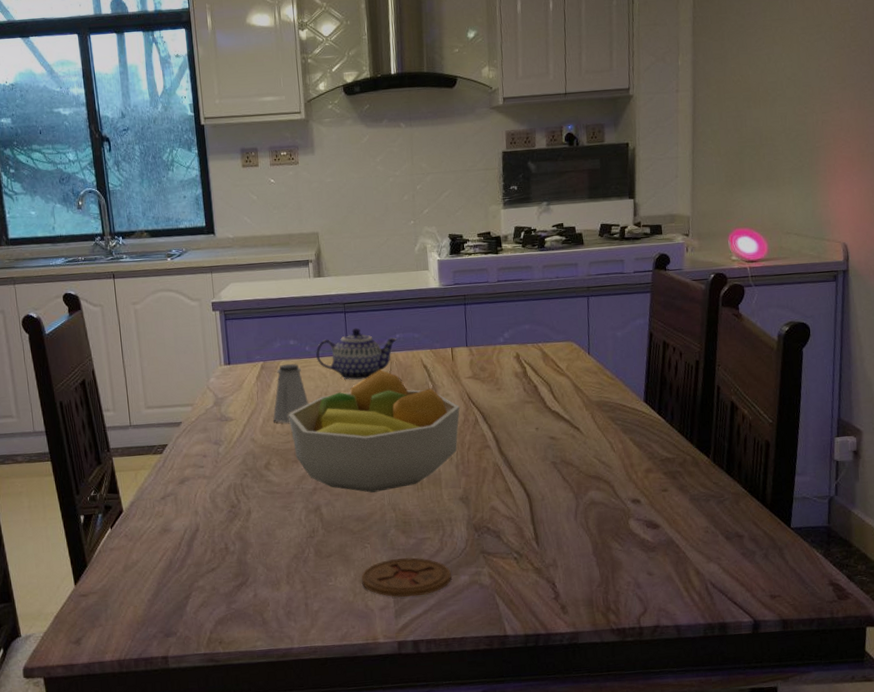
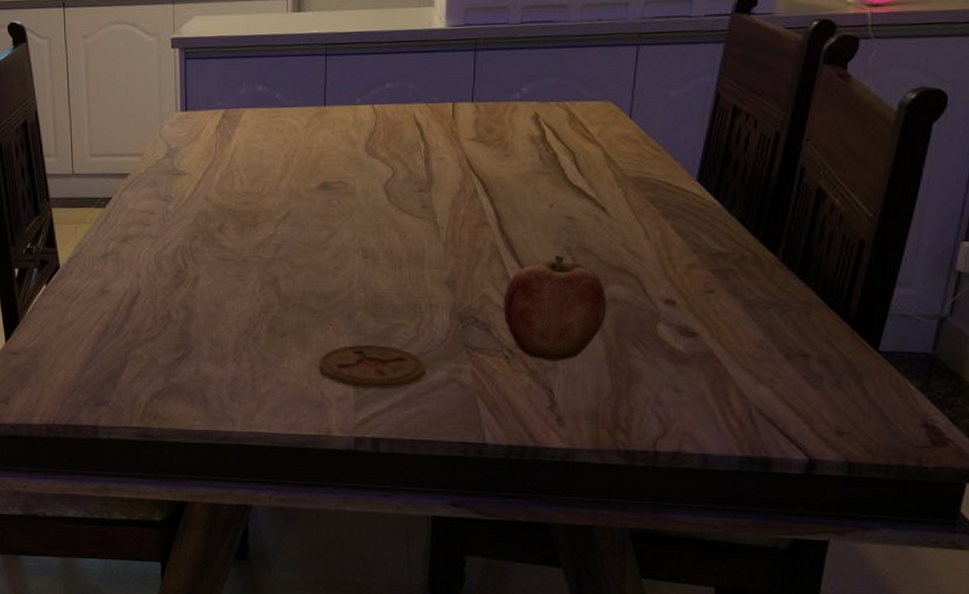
saltshaker: present [273,363,309,423] -> none [232,112,275,182]
fruit bowl: present [288,369,460,493] -> none [250,125,456,267]
teapot: present [316,327,398,381] -> none [288,74,387,136]
apple: none [508,469,590,559] -> present [503,255,608,361]

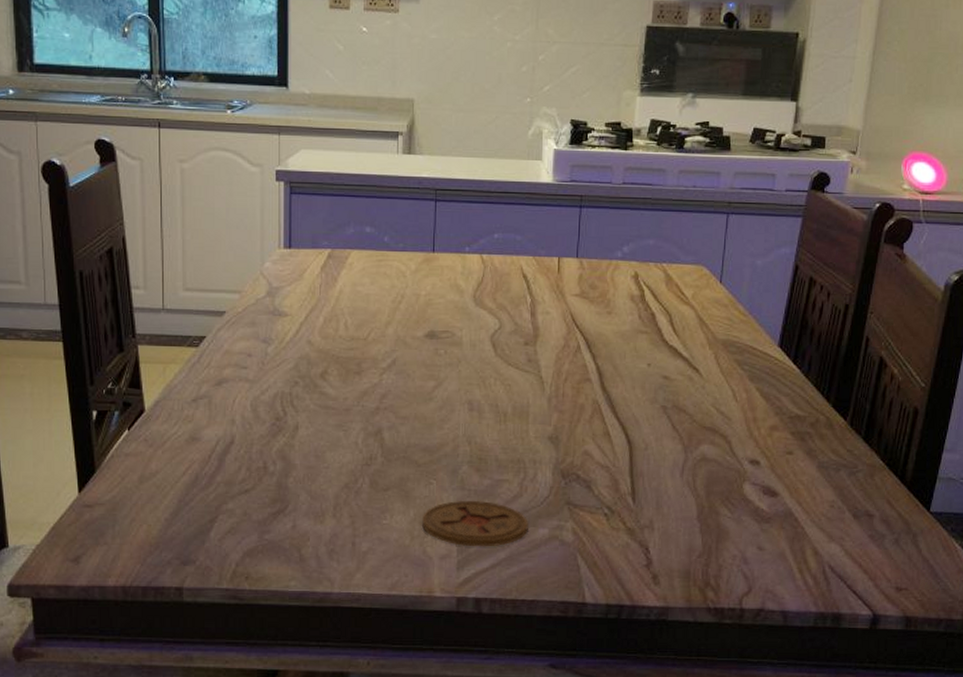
apple: present [503,255,608,361] -> none [603,413,699,519]

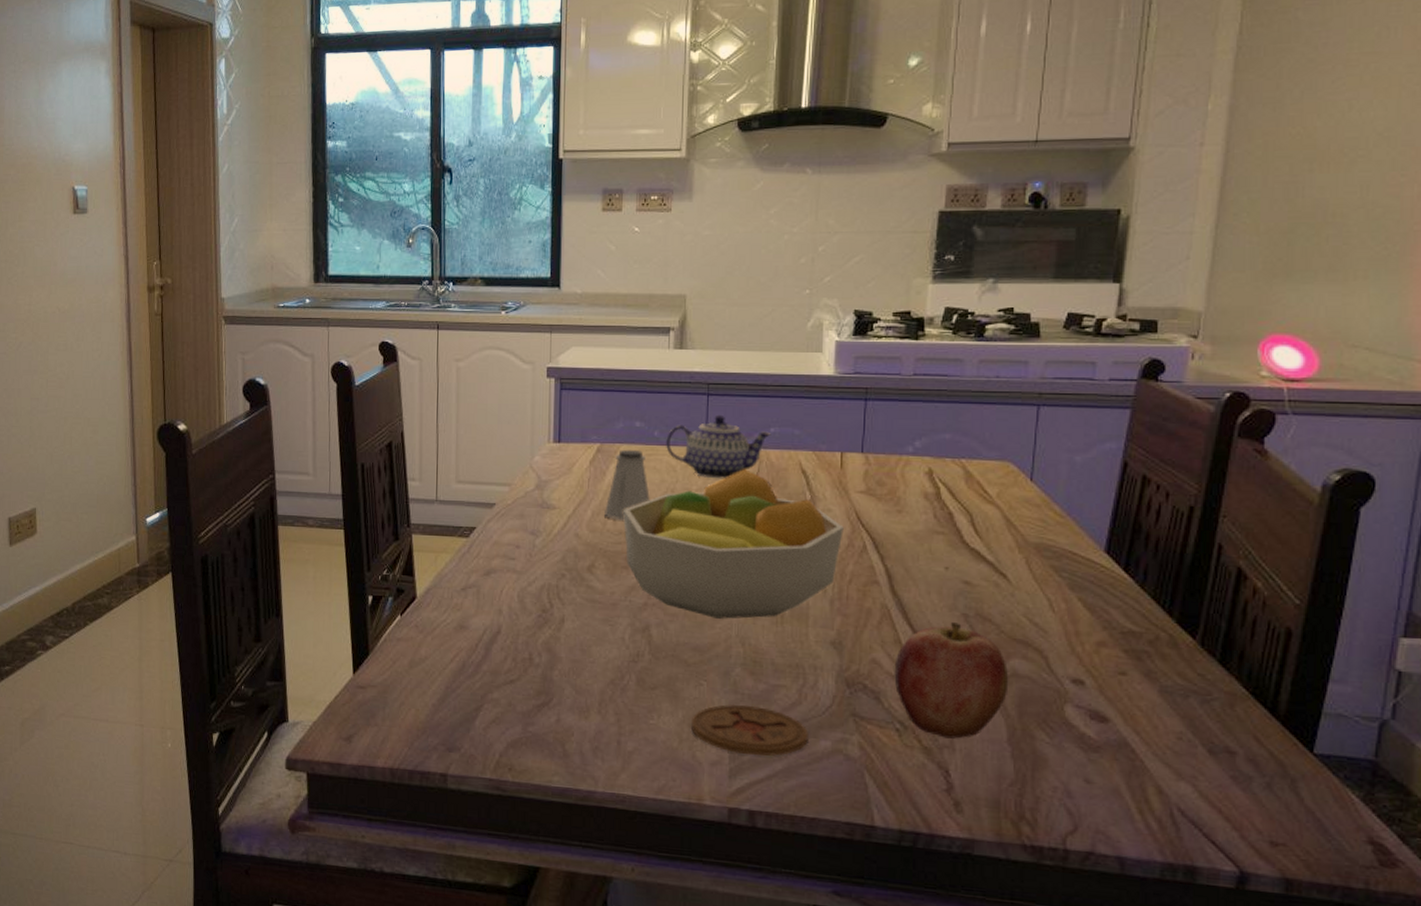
saltshaker: none [337,255,382,326] -> present [605,449,651,521]
fruit bowl: none [355,274,560,420] -> present [623,469,844,619]
teapot: none [396,220,495,284] -> present [666,414,772,479]
apple: none [603,413,699,519] -> present [894,621,1009,739]

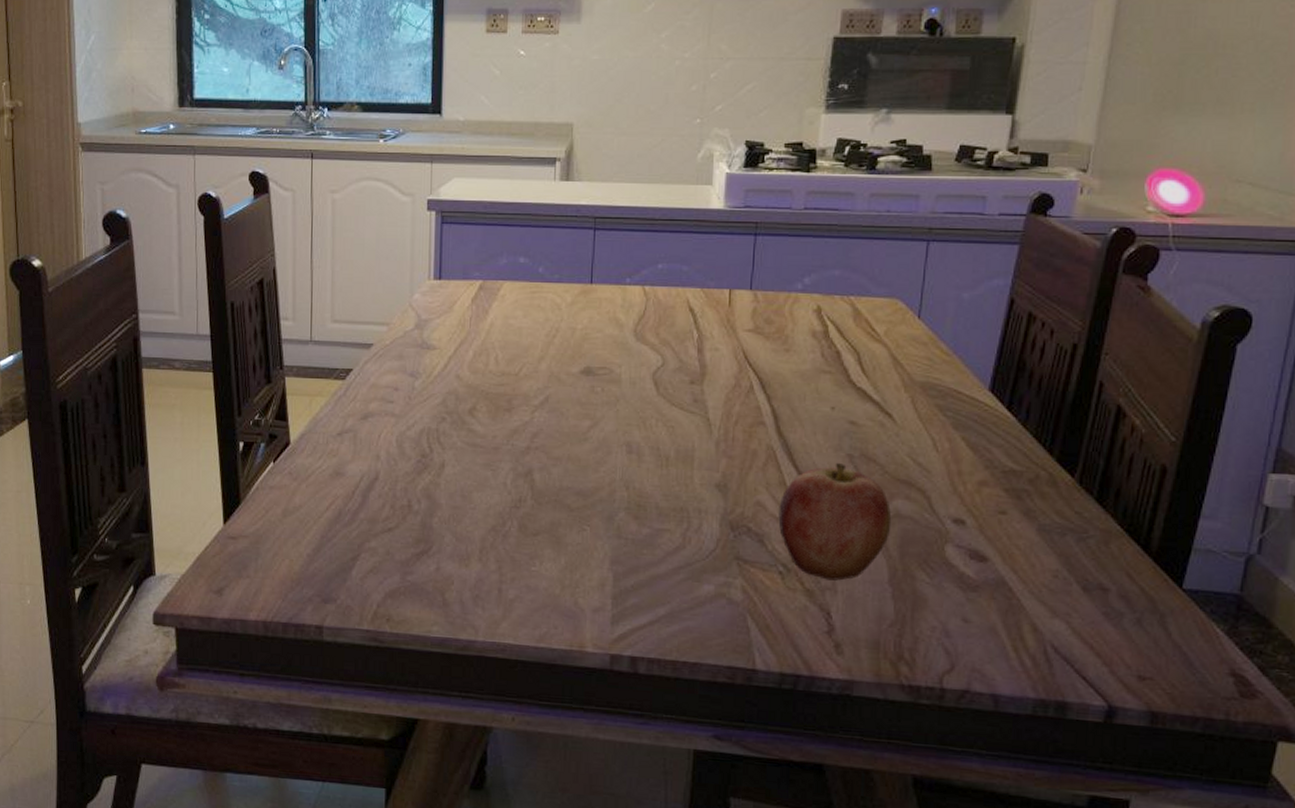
saltshaker: present [605,449,651,521] -> none [487,286,535,361]
fruit bowl: present [623,469,844,619] -> none [506,307,731,463]
teapot: present [666,414,772,479] -> none [551,250,659,318]
coaster: present [690,704,808,757] -> none [573,549,692,602]

